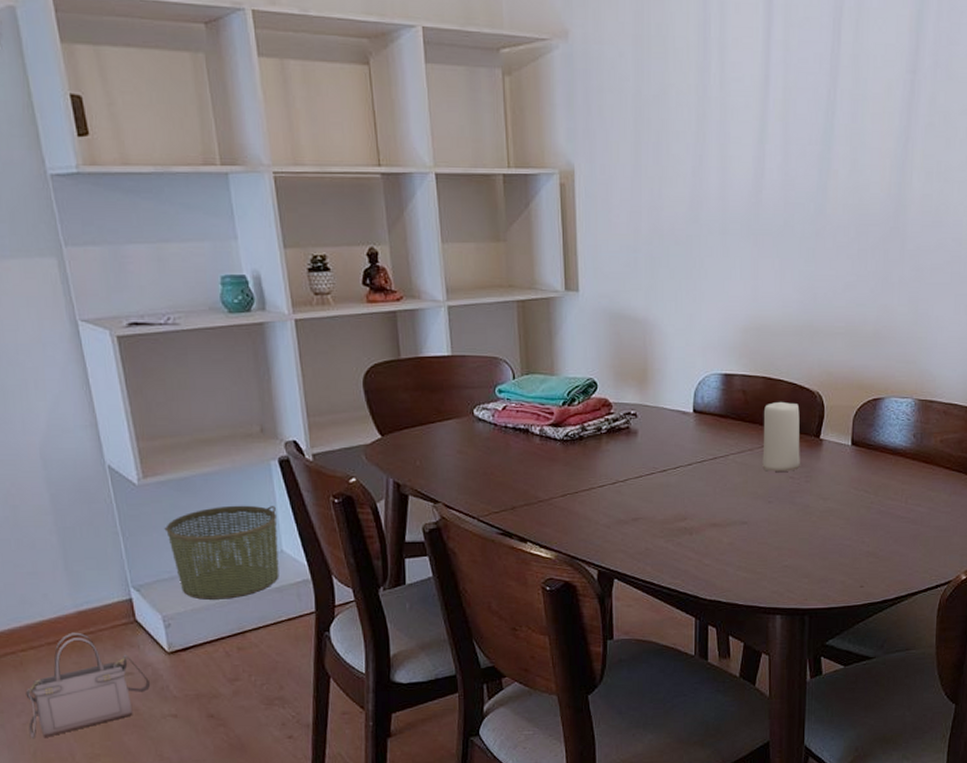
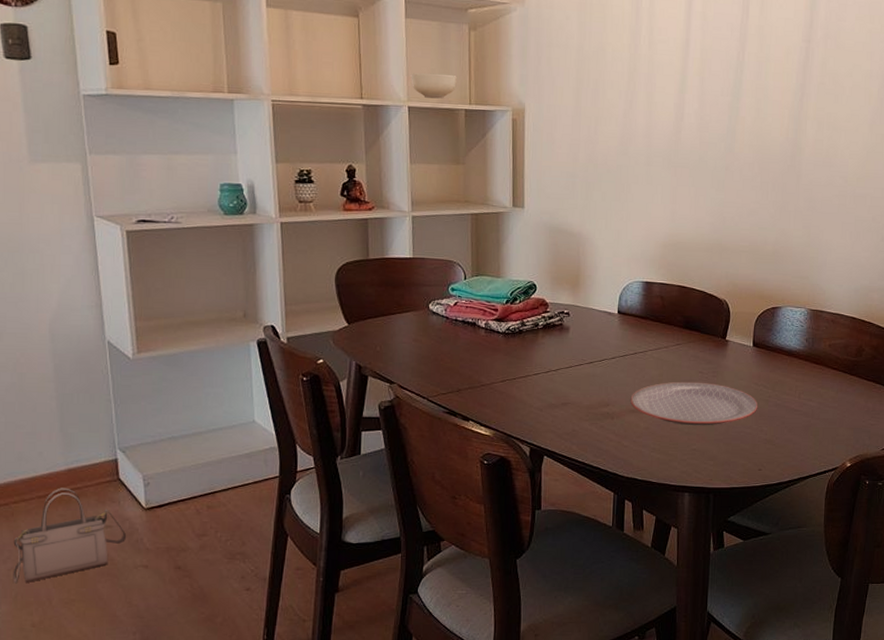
basket: present [164,505,279,600] -> none [152,379,251,462]
bowl: none [435,131,493,162] -> present [410,73,458,99]
plate: none [711,488,859,539] -> present [630,381,758,426]
candle: present [762,401,800,472] -> none [676,306,709,367]

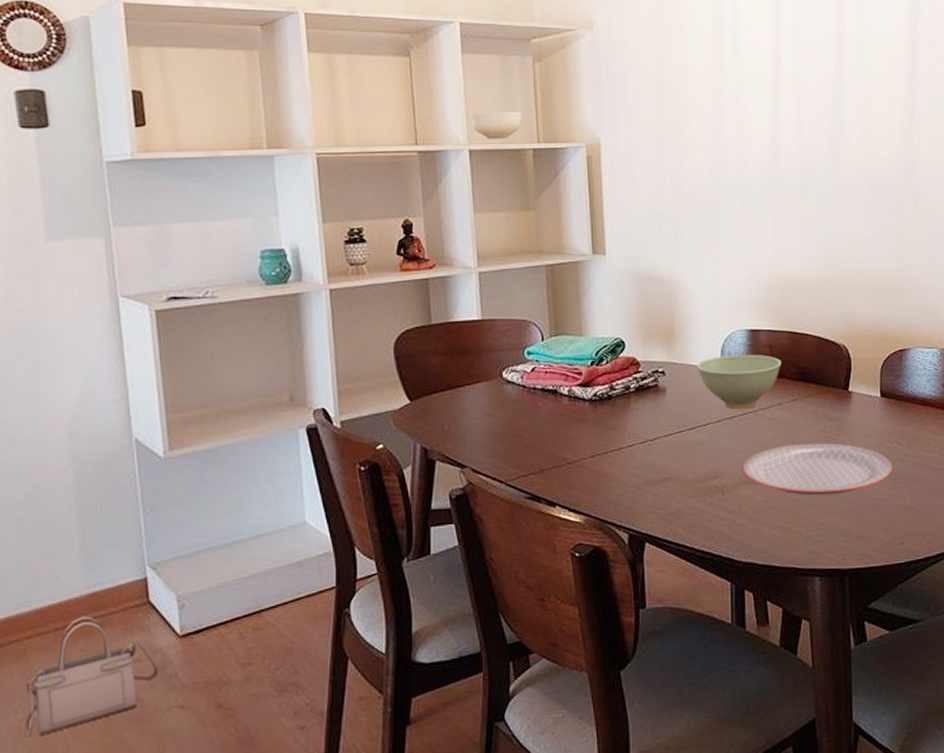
bowl: none [597,302,670,349] -> present [697,354,781,409]

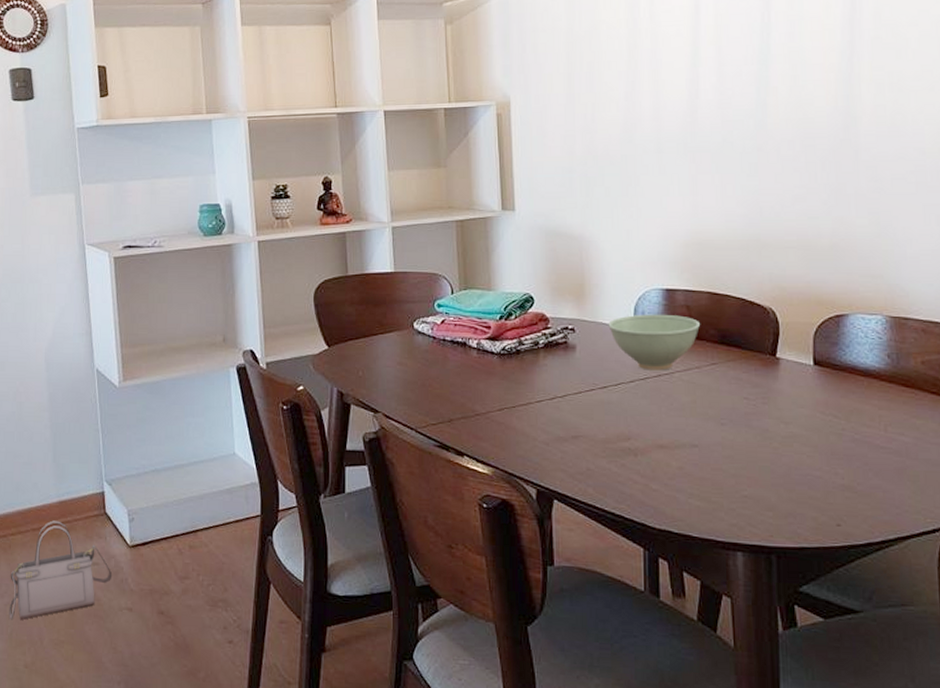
bowl: present [469,111,523,139] -> none [384,73,435,100]
plate: present [742,442,893,496] -> none [657,410,829,467]

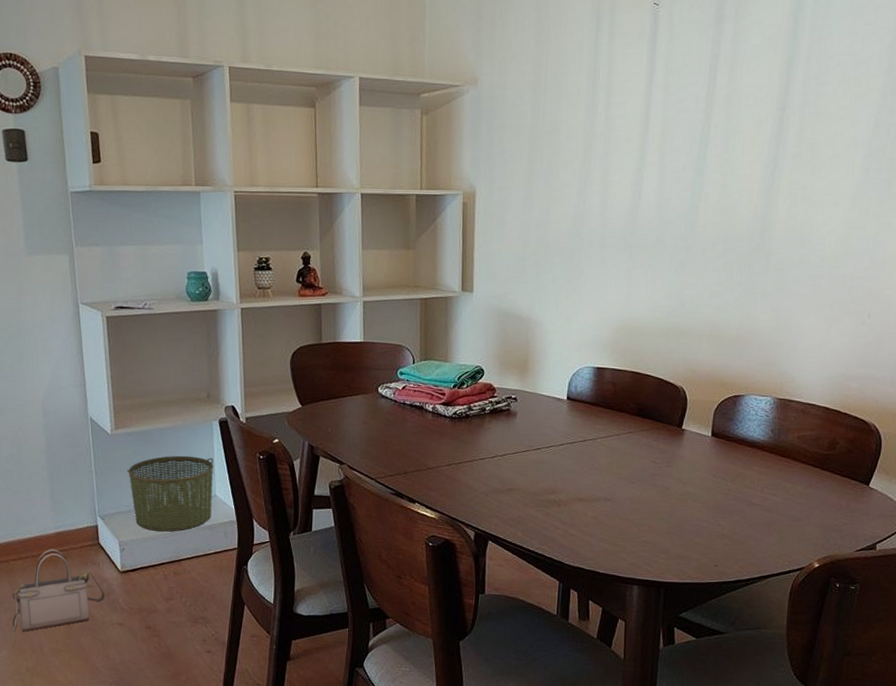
basket: none [136,408,231,498] -> present [127,455,213,532]
bowl: present [608,314,700,371] -> none [545,388,622,437]

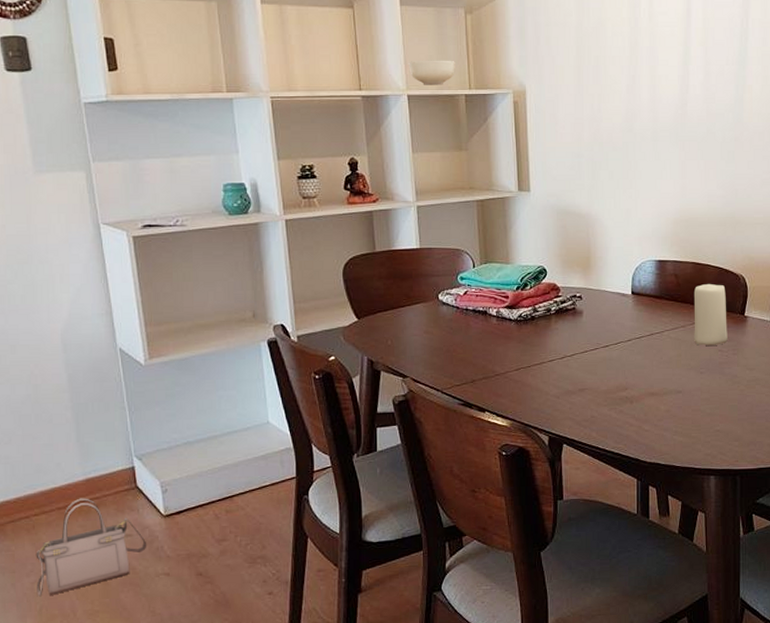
basket: present [127,455,213,532] -> none [165,381,265,467]
bowl: none [363,159,410,185] -> present [407,60,456,85]
candle: none [627,393,664,457] -> present [693,283,728,346]

